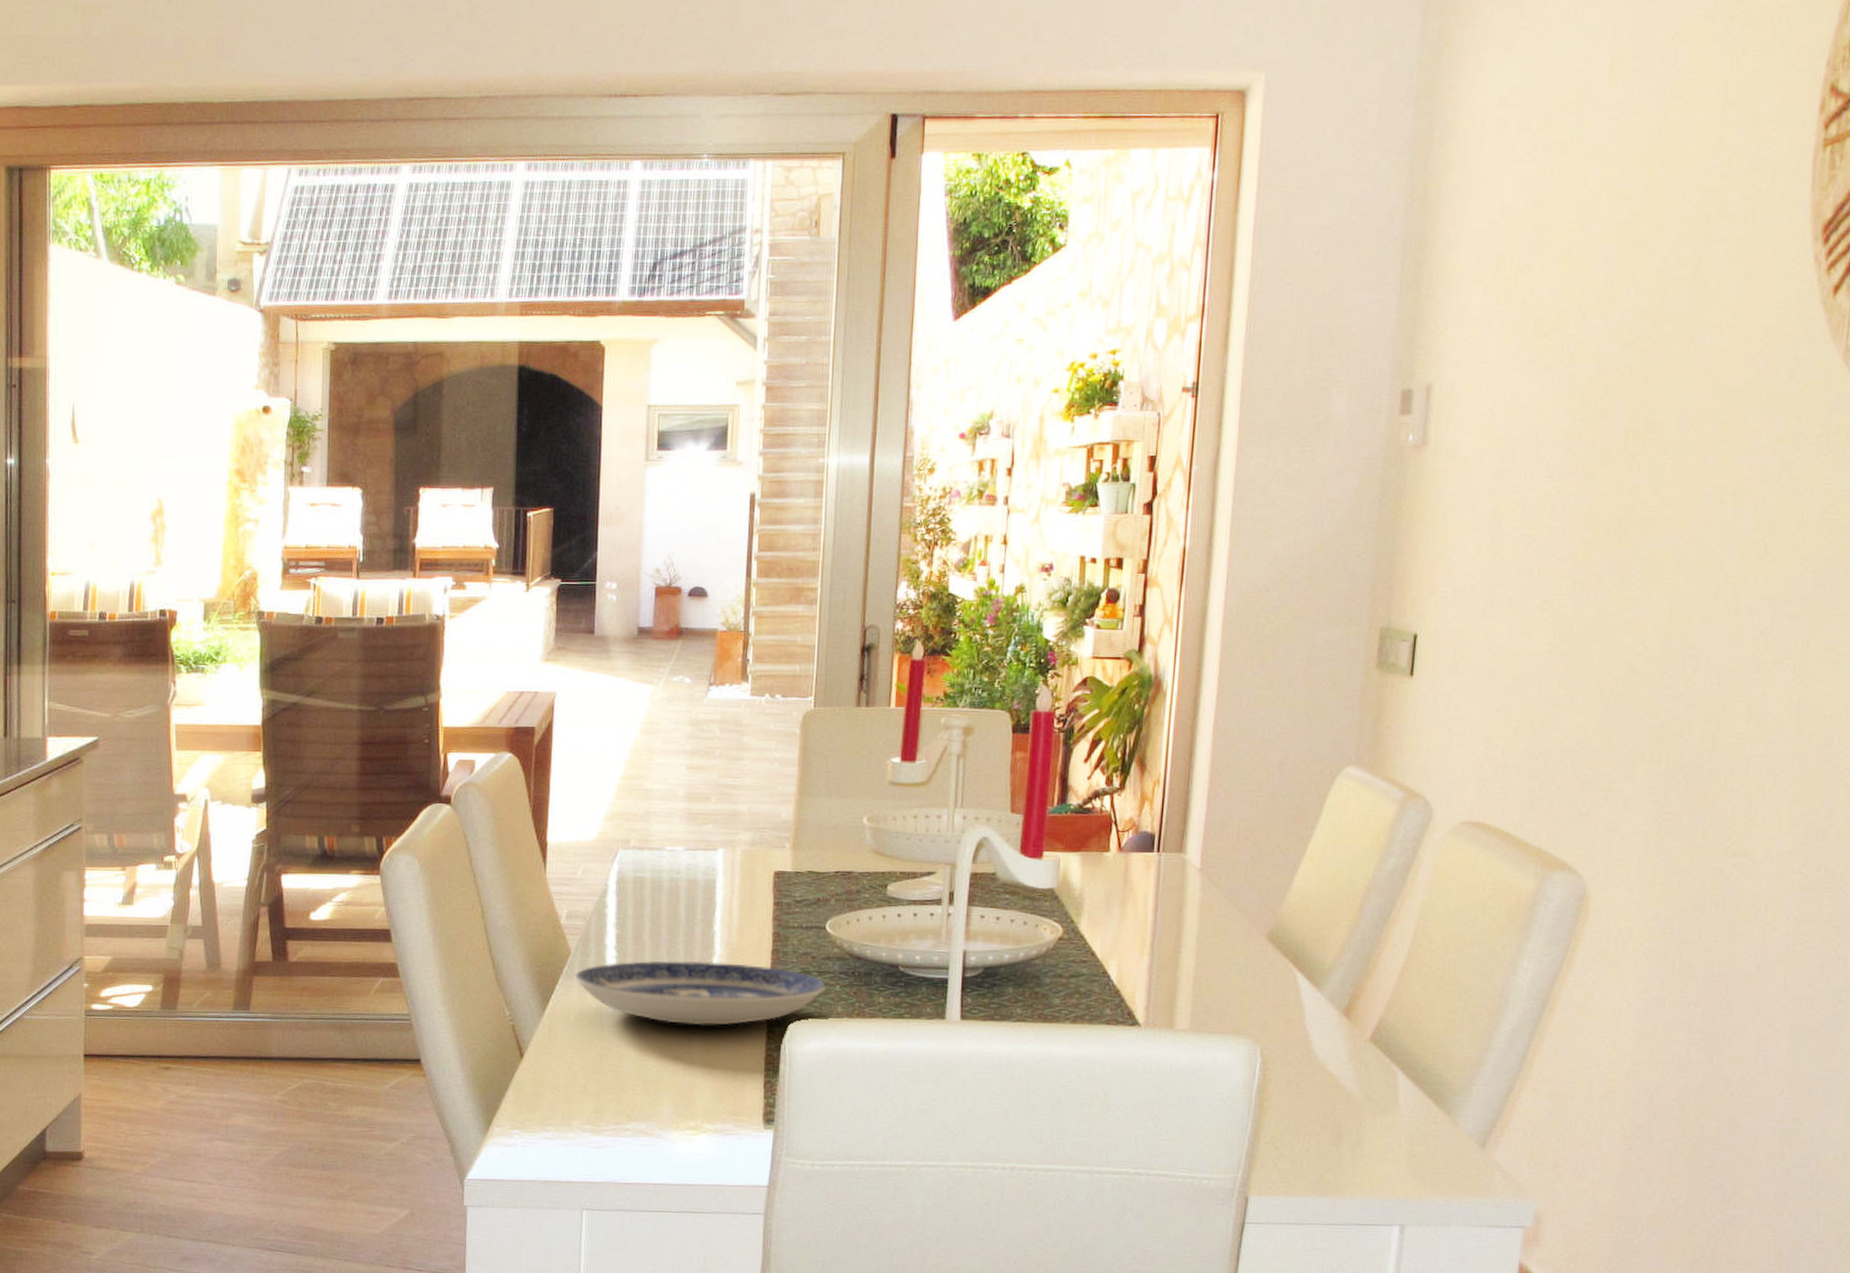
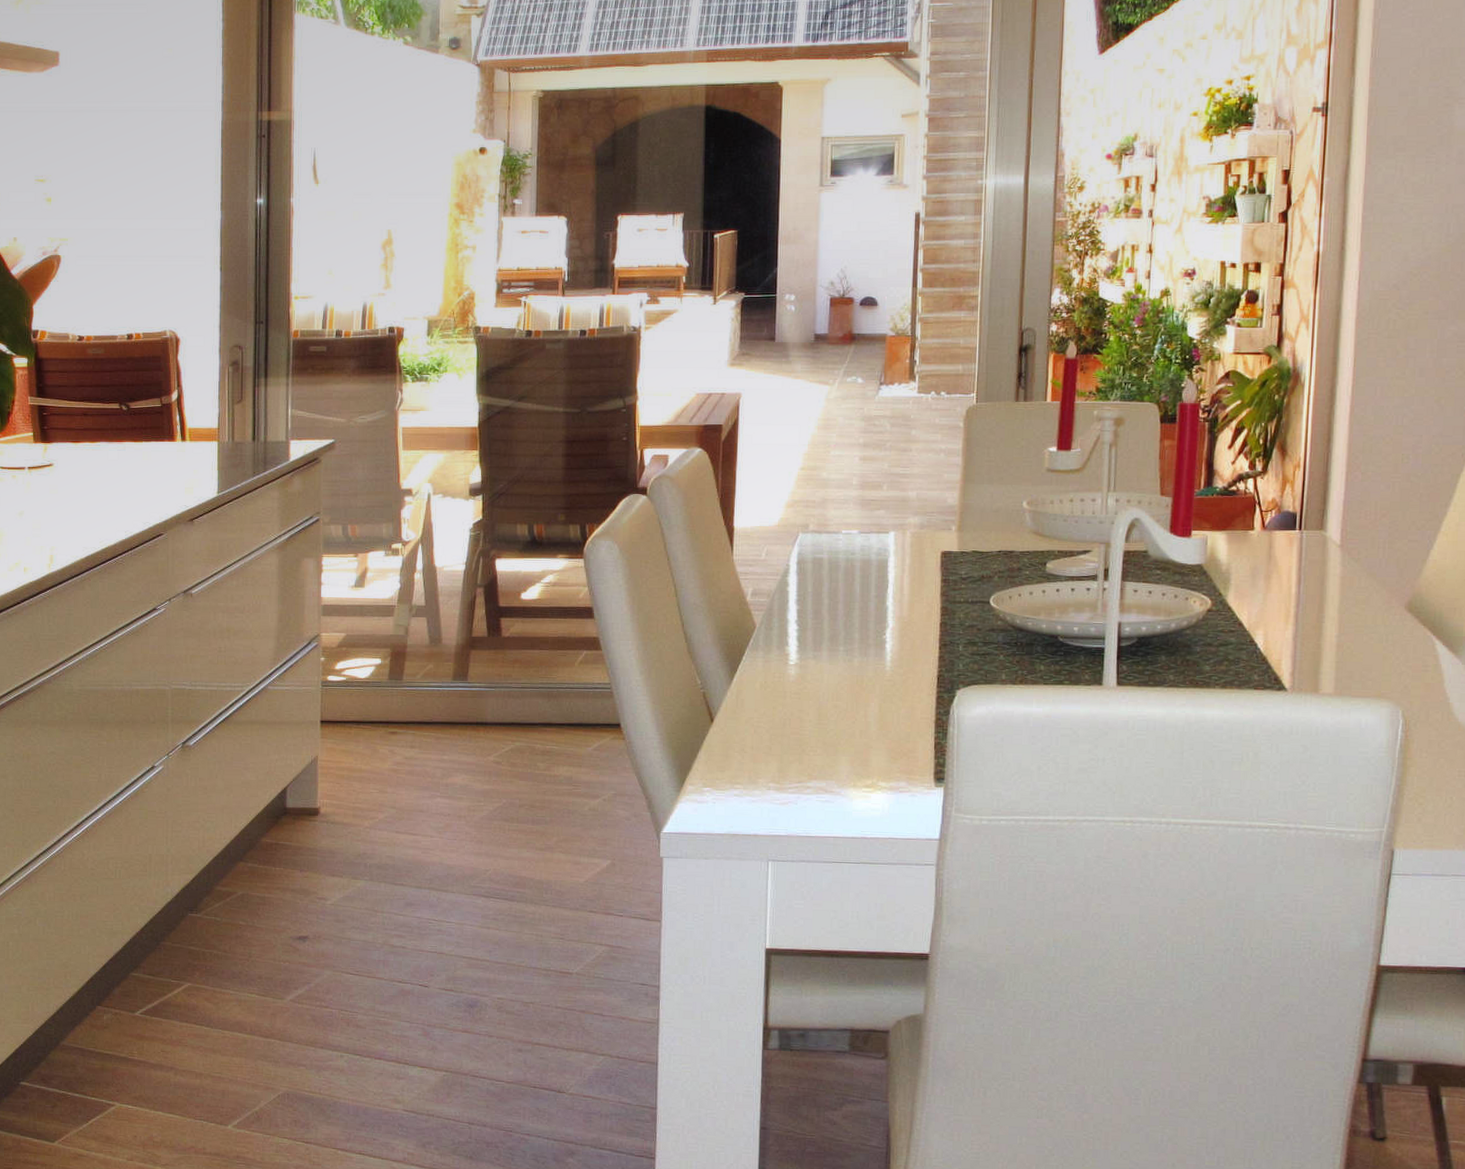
plate: present [574,960,825,1026] -> none [759,633,990,693]

